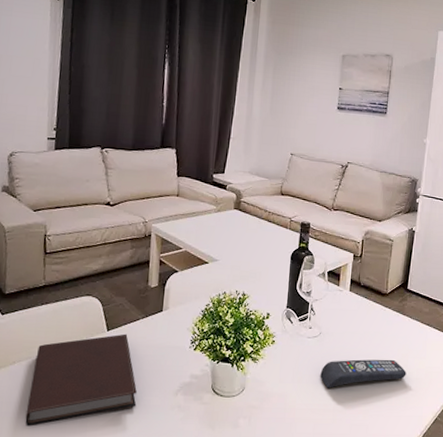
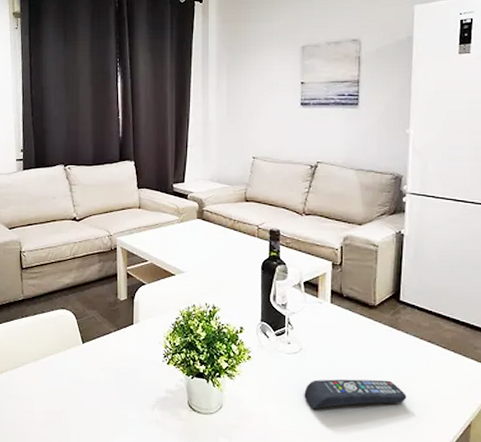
notebook: present [25,333,137,427] -> none [15,346,115,434]

